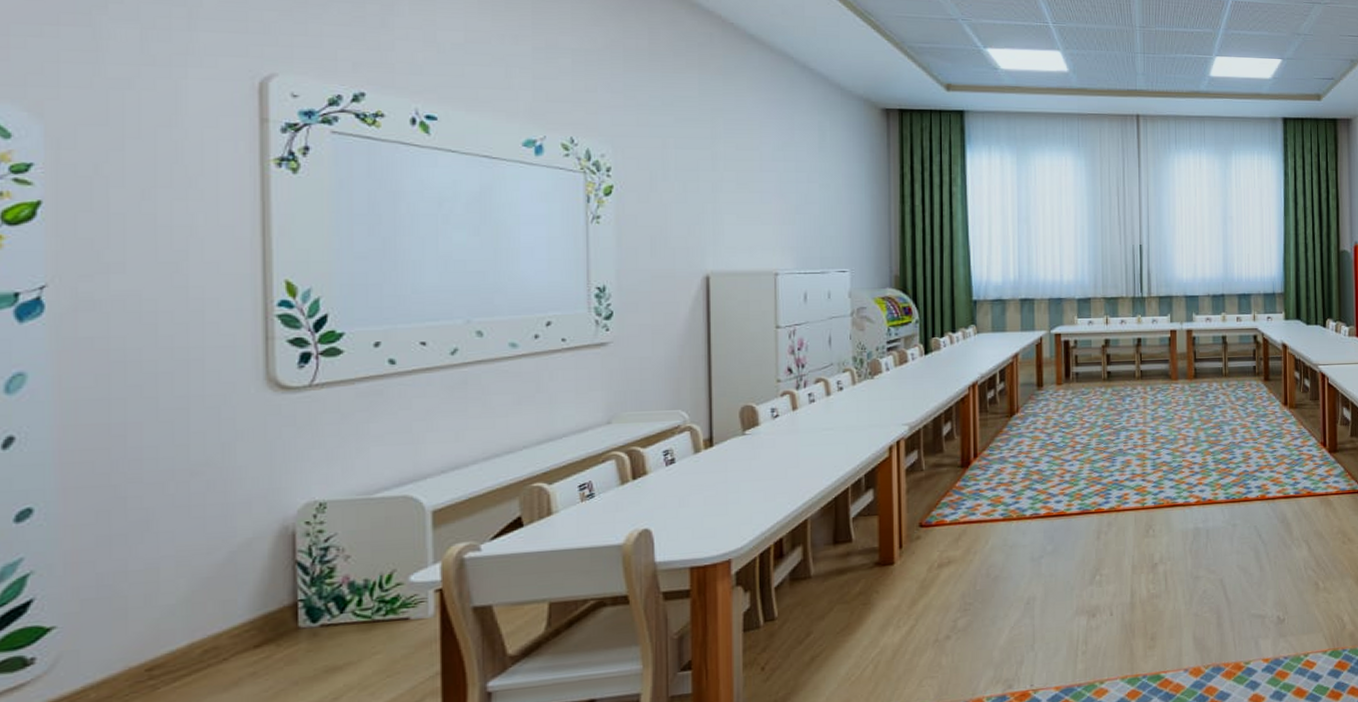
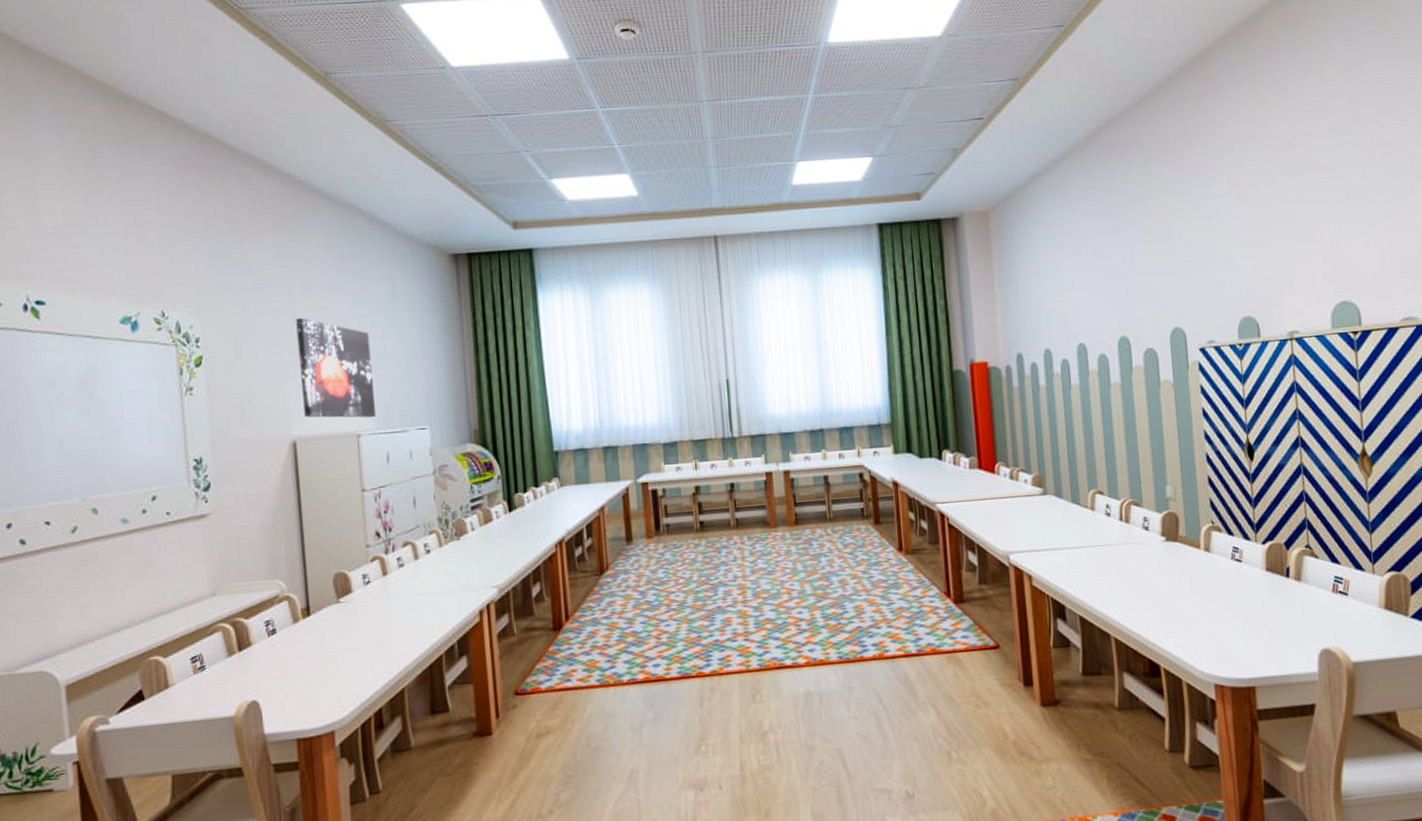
wall art: none [717,156,796,257] -> present [296,317,377,418]

